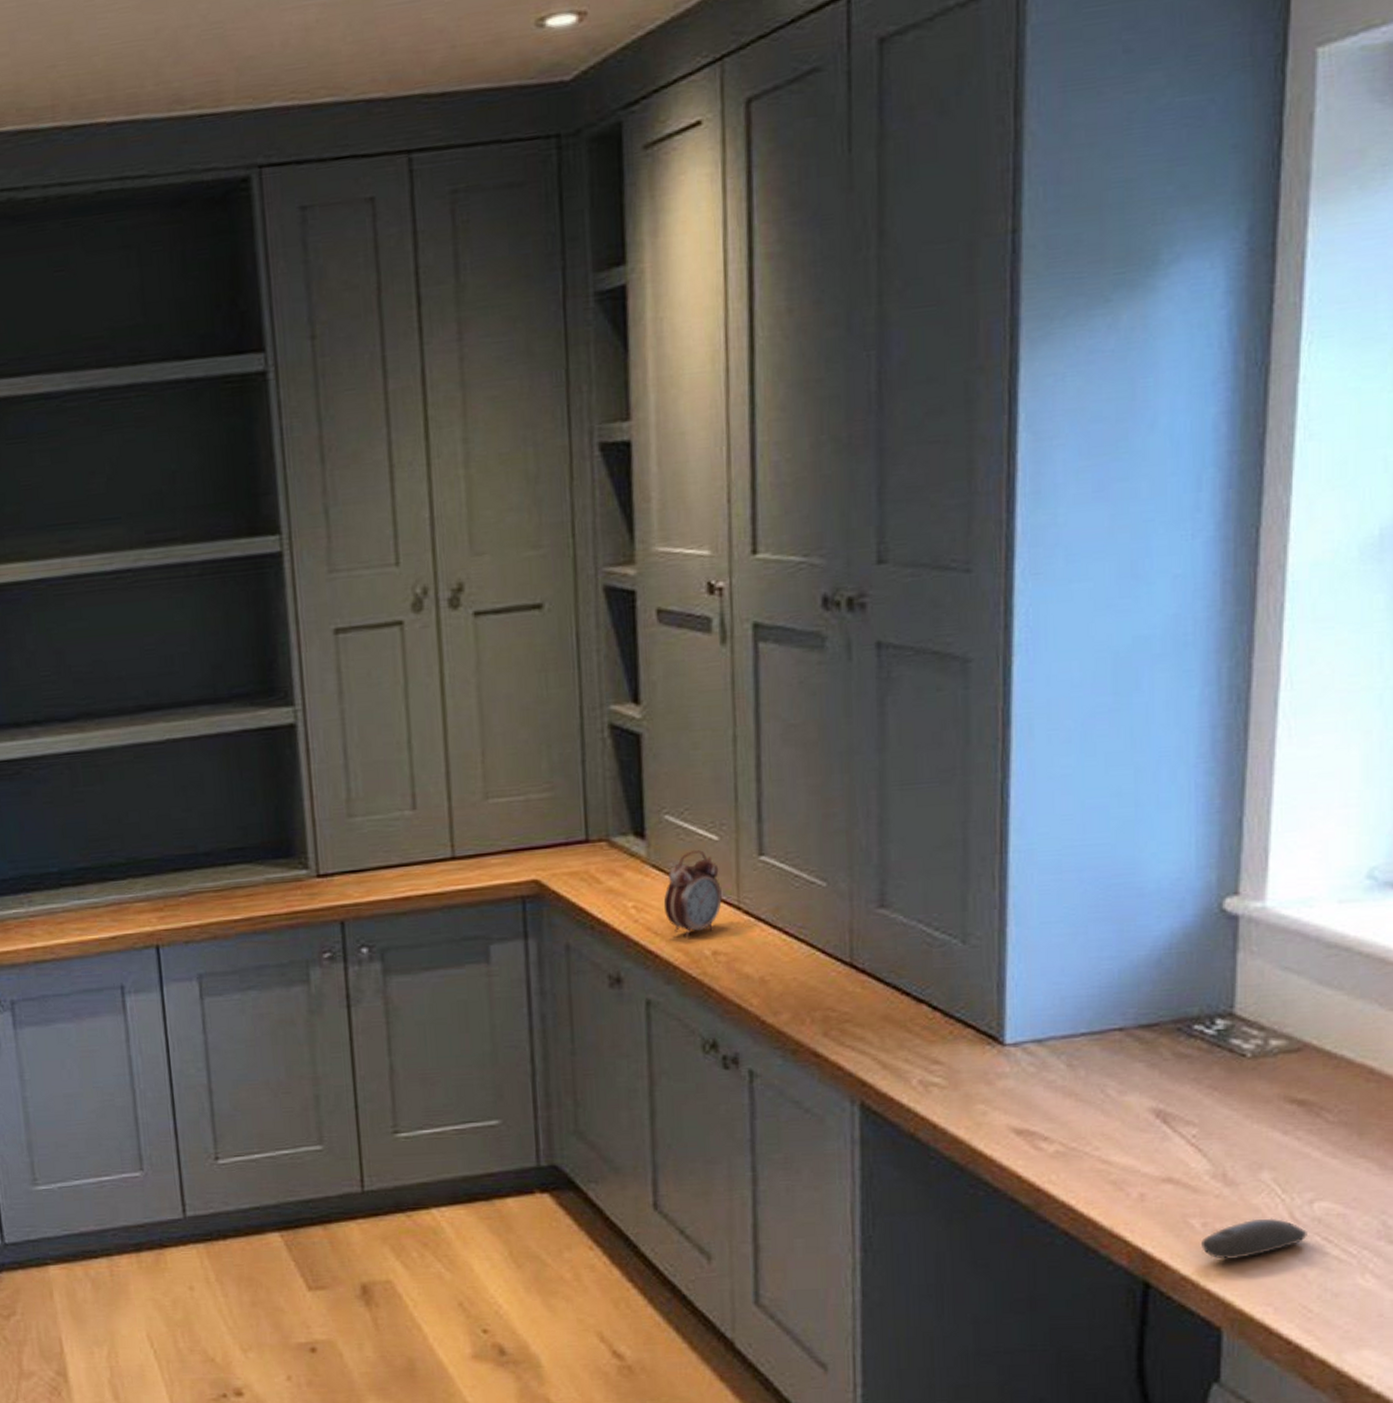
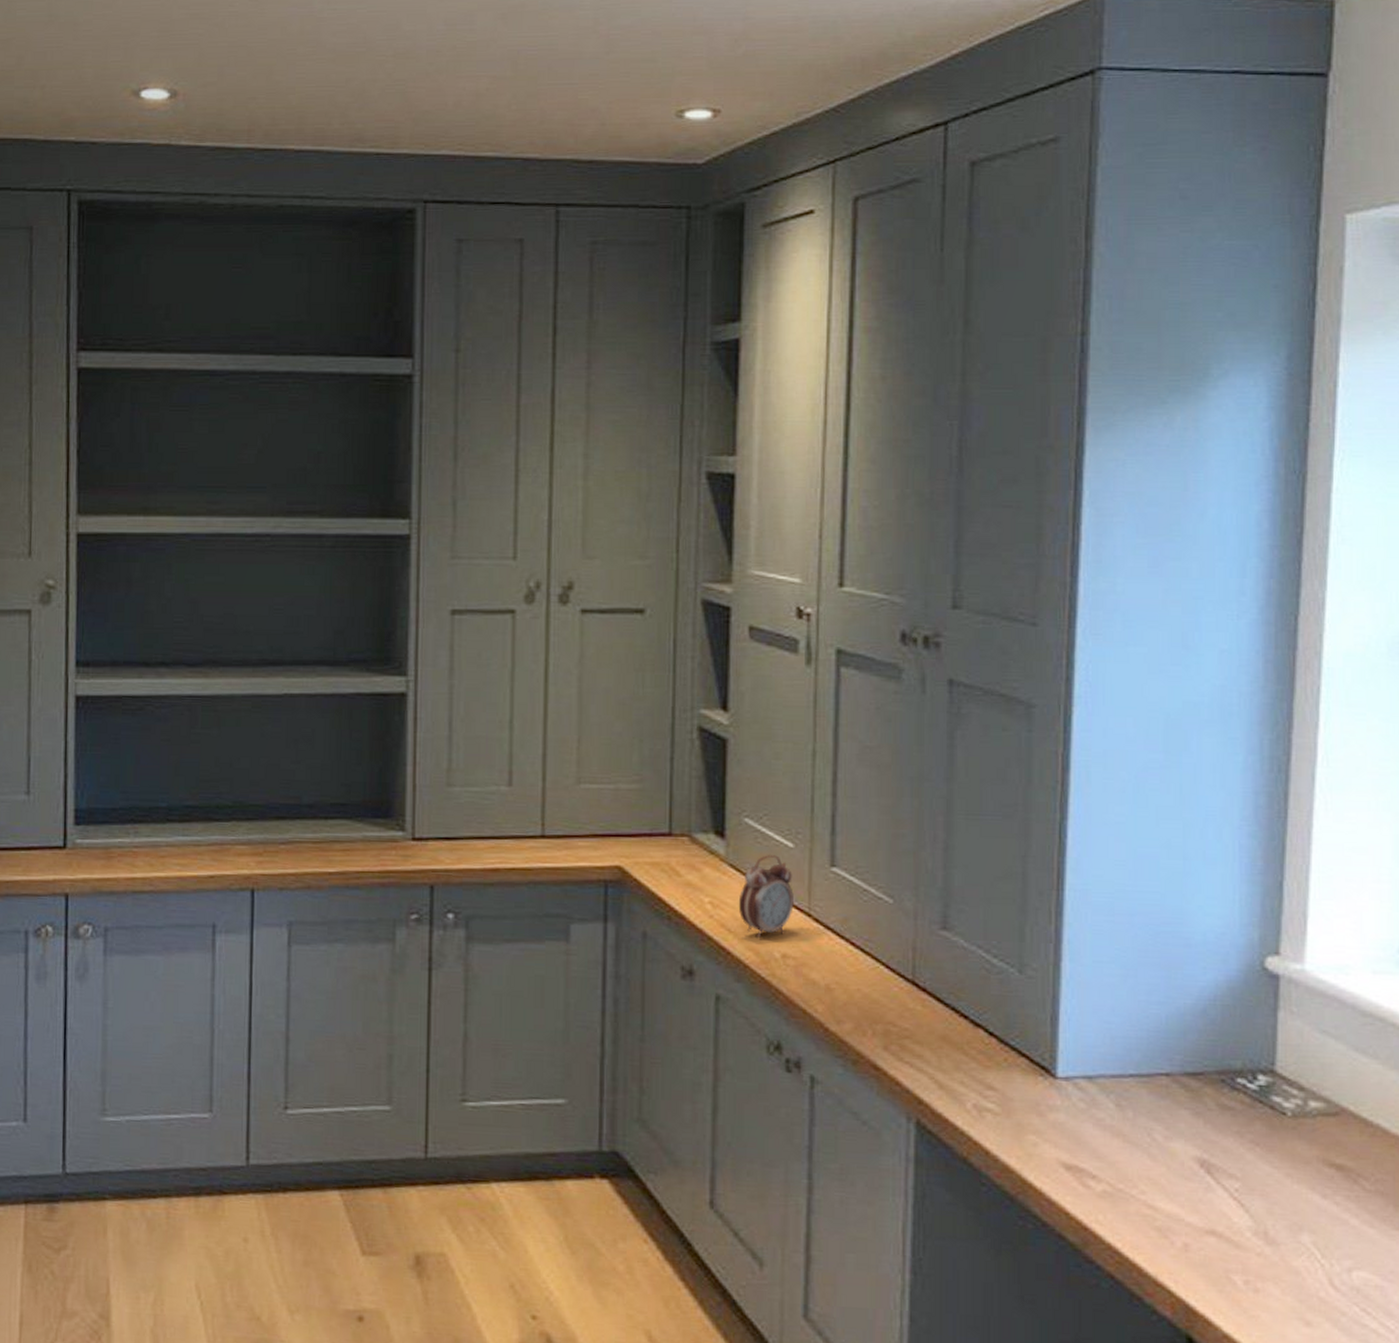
computer mouse: present [1200,1218,1307,1261] -> none [1242,1281,1346,1323]

